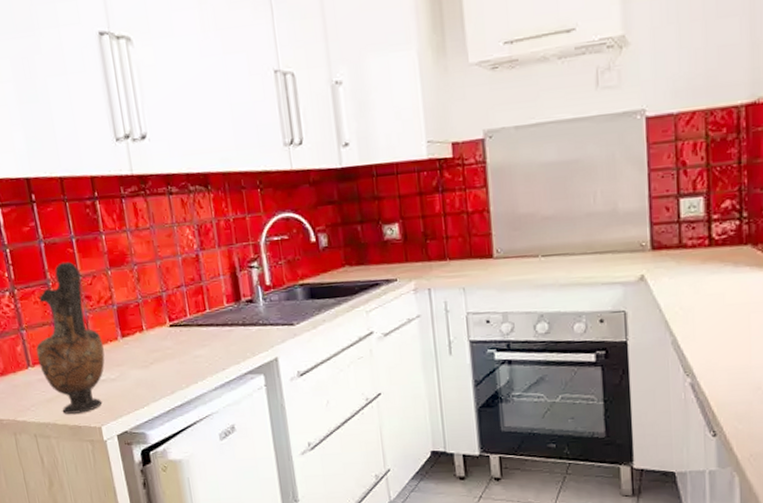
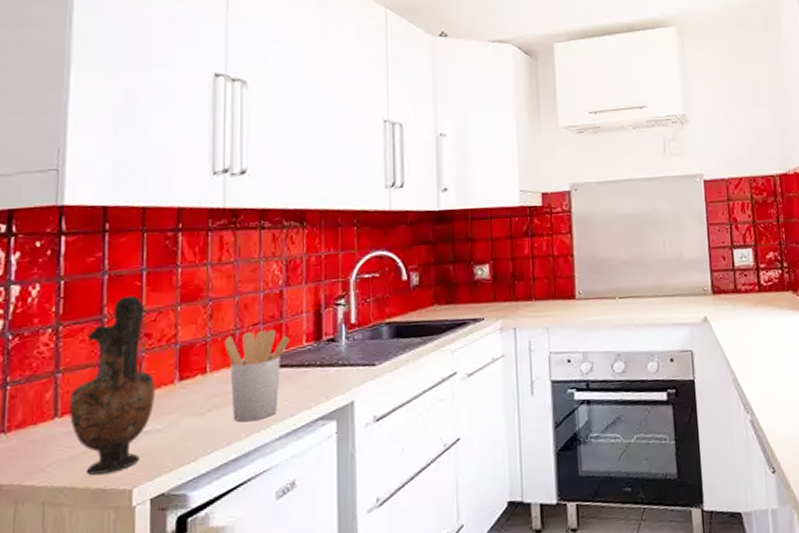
utensil holder: none [154,291,212,375] -> present [224,329,289,423]

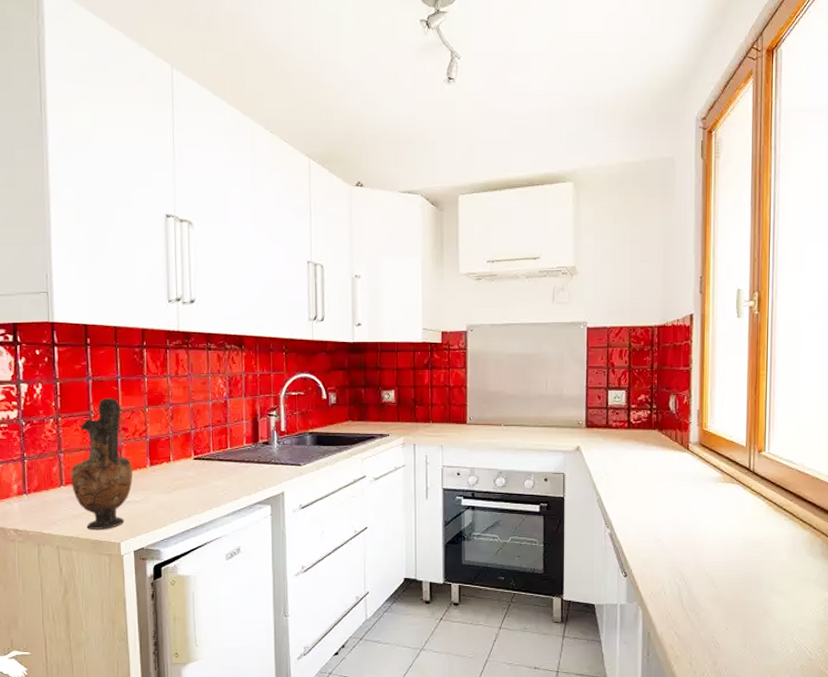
utensil holder: present [224,329,289,423] -> none [183,431,233,501]

